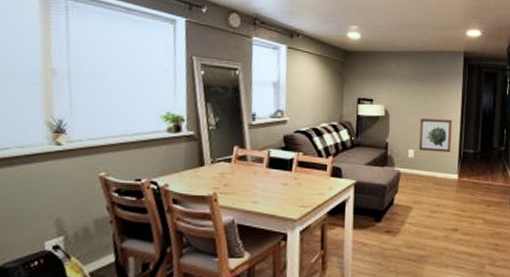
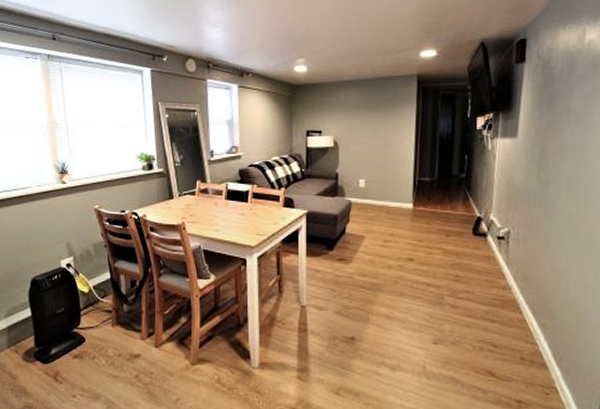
wall art: present [419,119,452,152] -> none [370,147,406,181]

